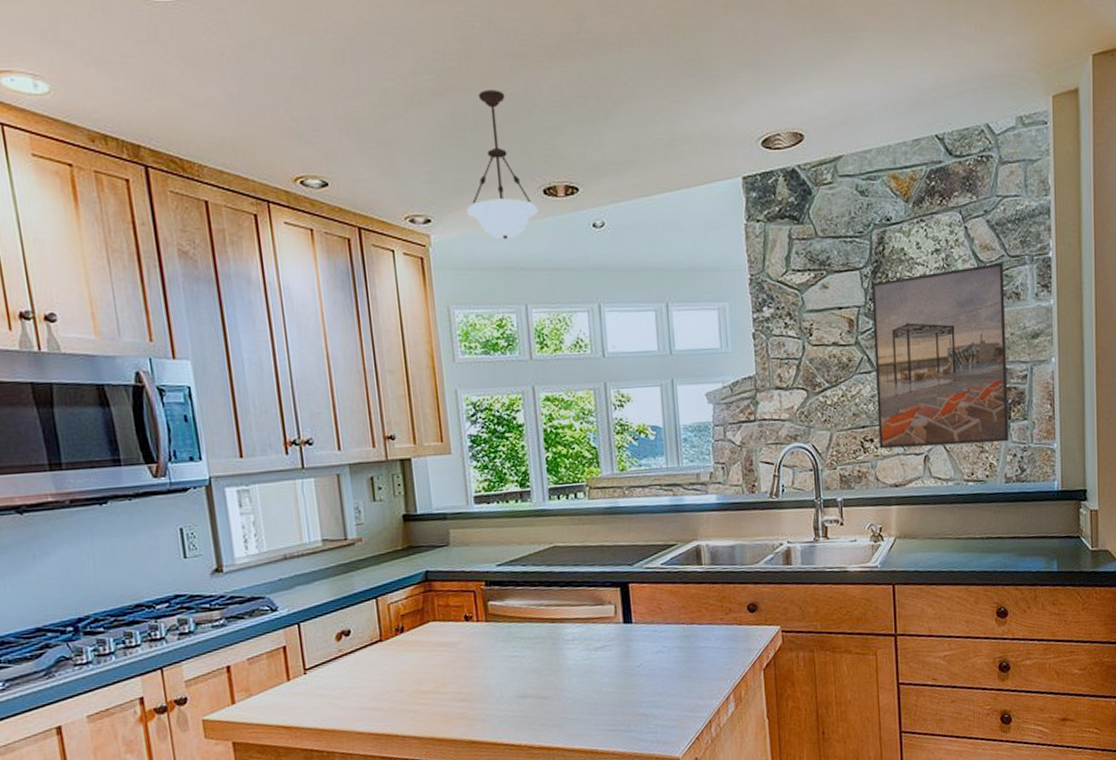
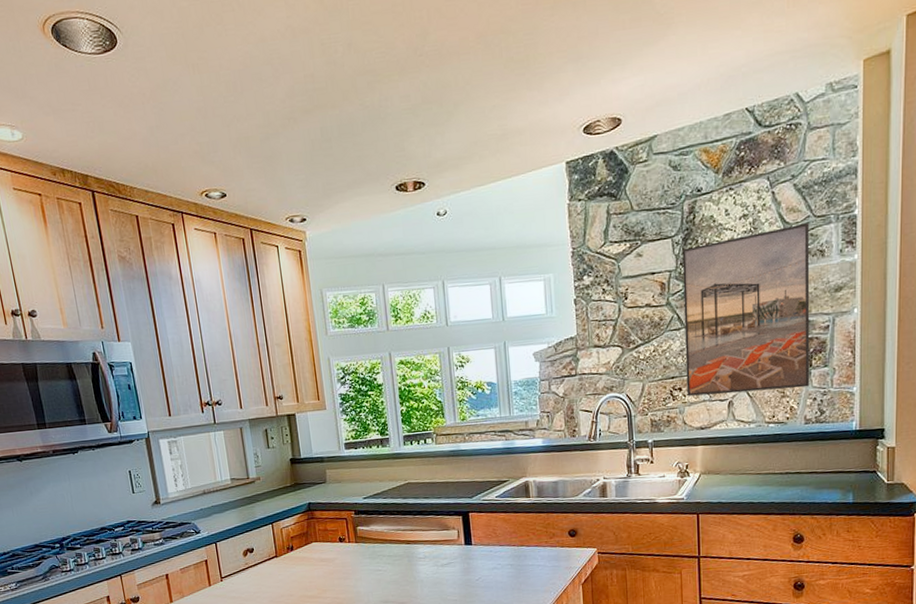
pendant light: present [467,90,538,240] -> none [334,104,391,231]

